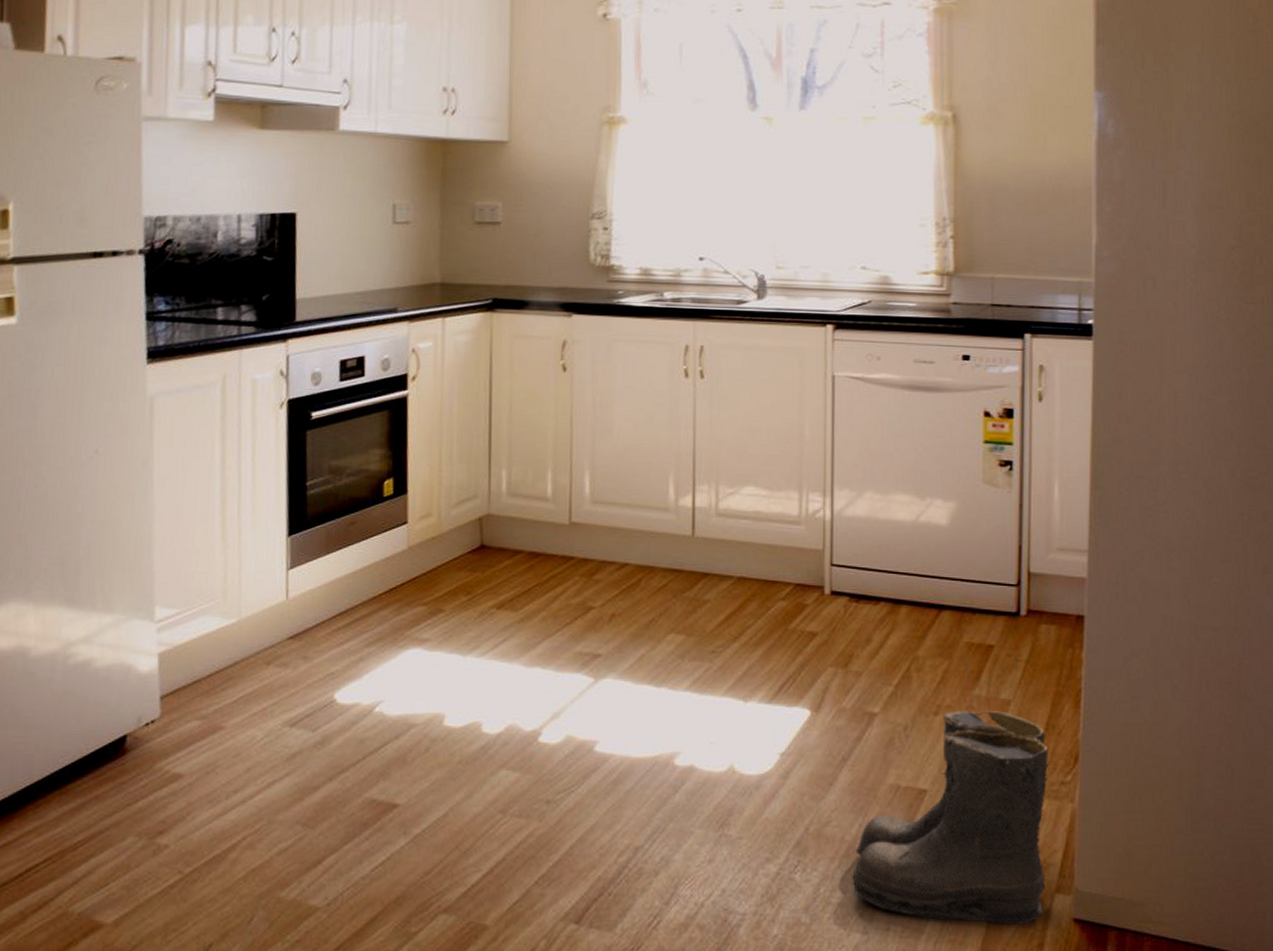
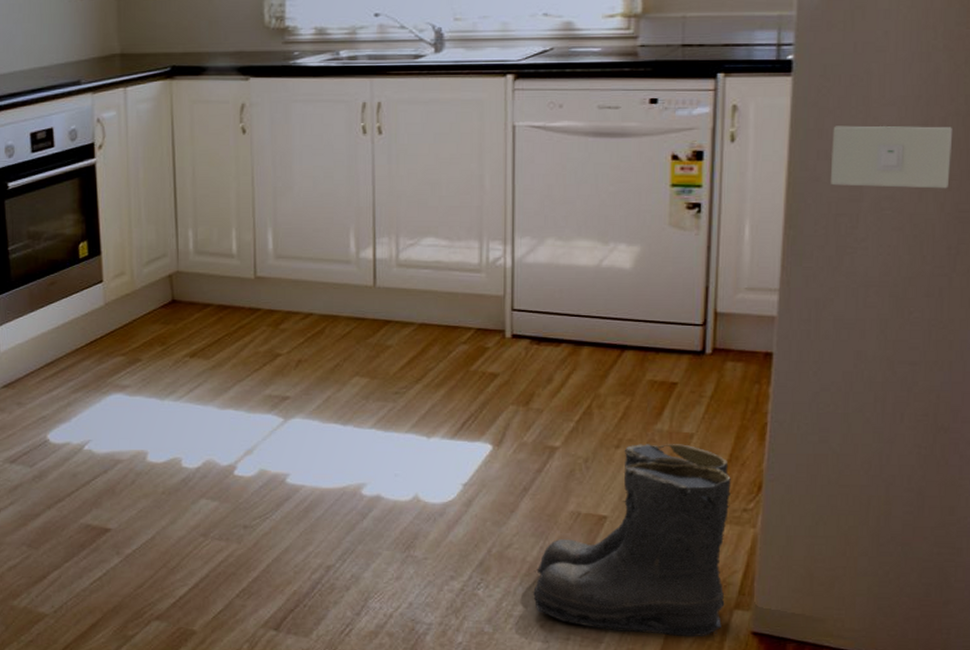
light switch: none [1131,390,1239,455] -> present [831,125,953,189]

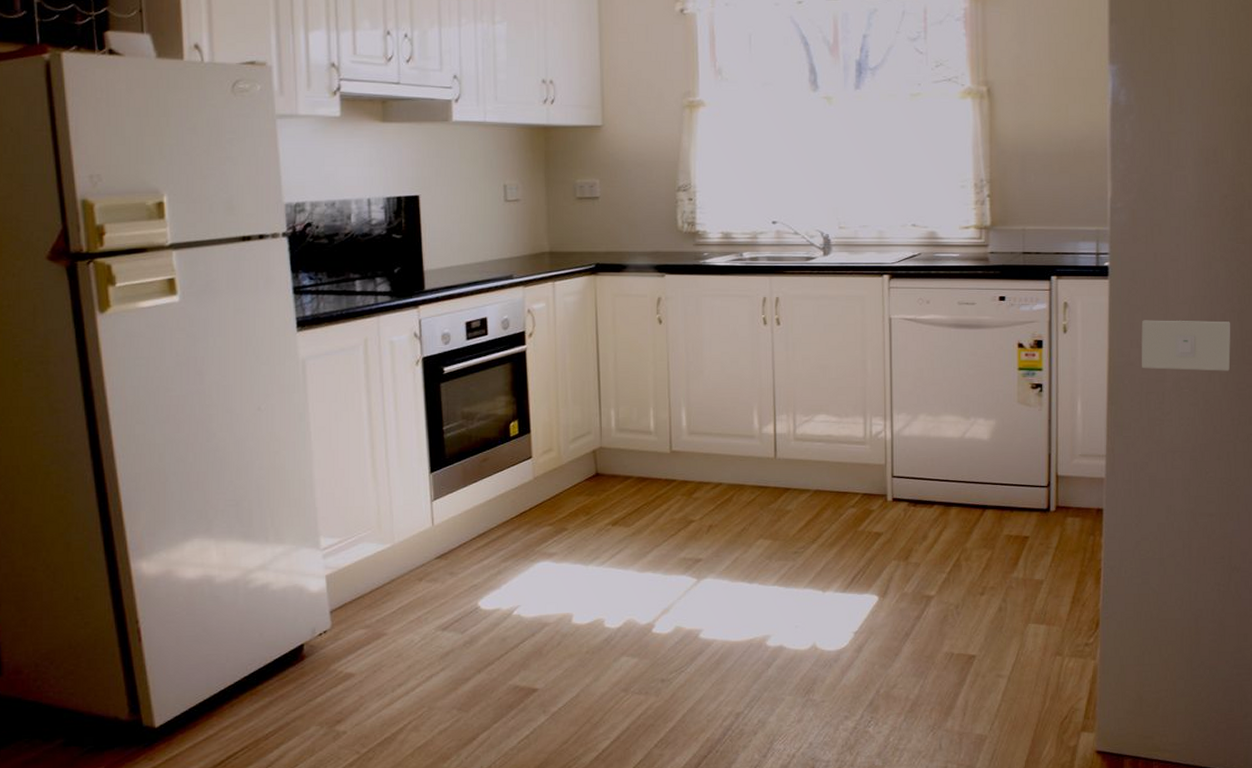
boots: present [532,444,731,637] -> none [915,589,1075,760]

